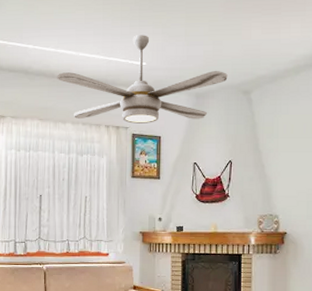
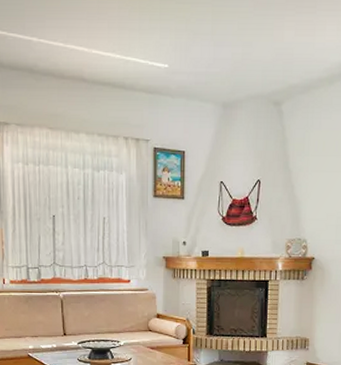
ceiling fan: present [56,35,228,124] -> none [66,31,258,136]

